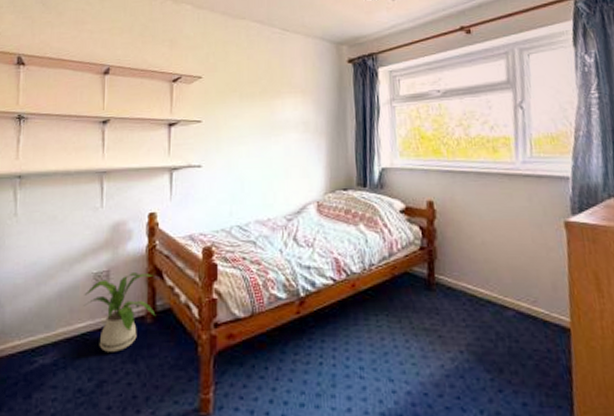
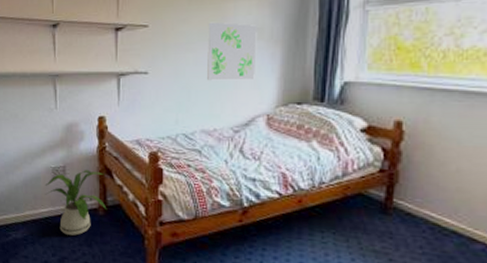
wall art: none [258,117,304,172] -> present [207,22,257,81]

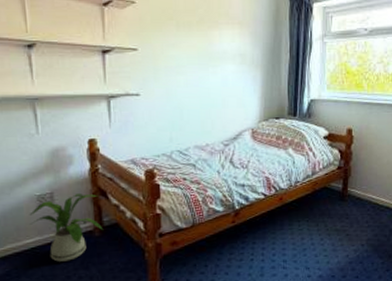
wall art: present [207,22,257,81] -> none [196,47,241,101]

